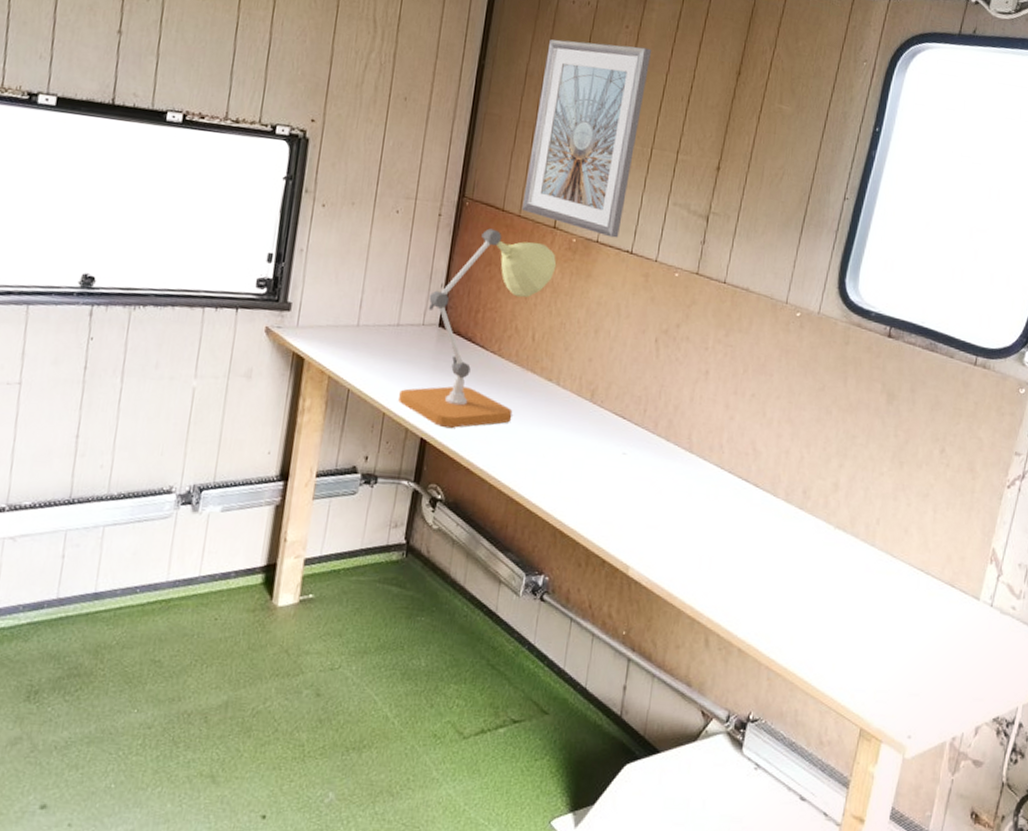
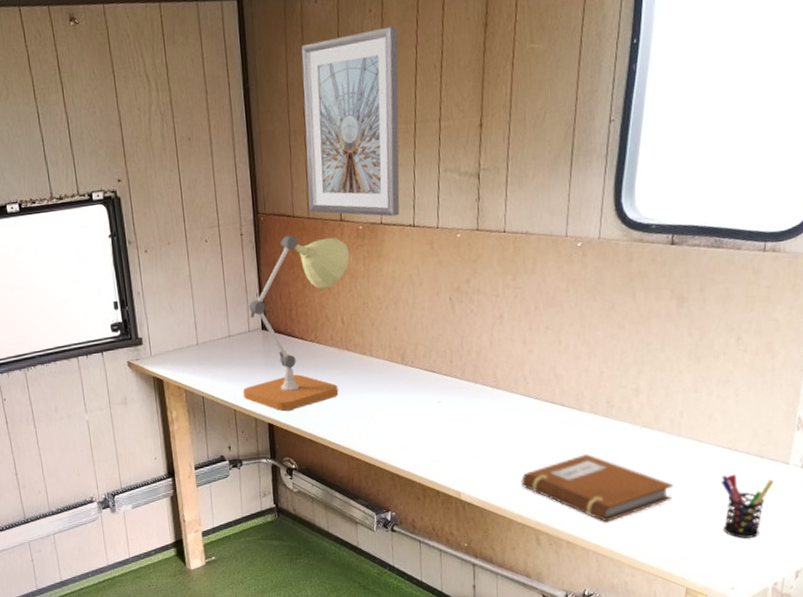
notebook: none [699,547,861,633] -> present [521,454,674,522]
pen holder: none [906,600,963,679] -> present [720,474,774,538]

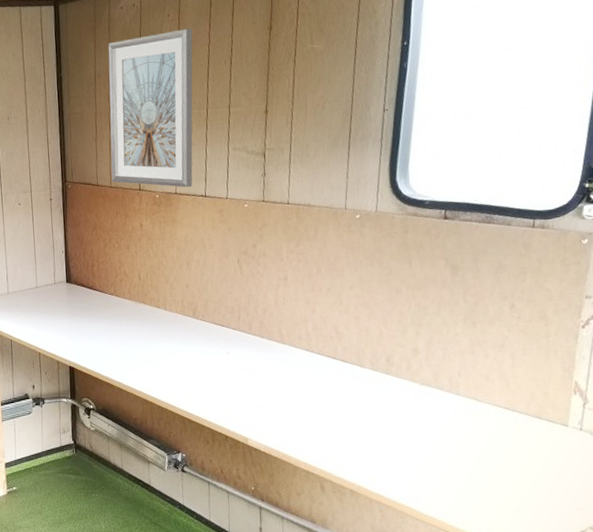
desk lamp: present [243,235,350,411] -> none [48,201,147,356]
notebook: present [521,454,674,522] -> none [306,408,454,473]
pen holder: present [720,474,774,538] -> none [500,433,554,496]

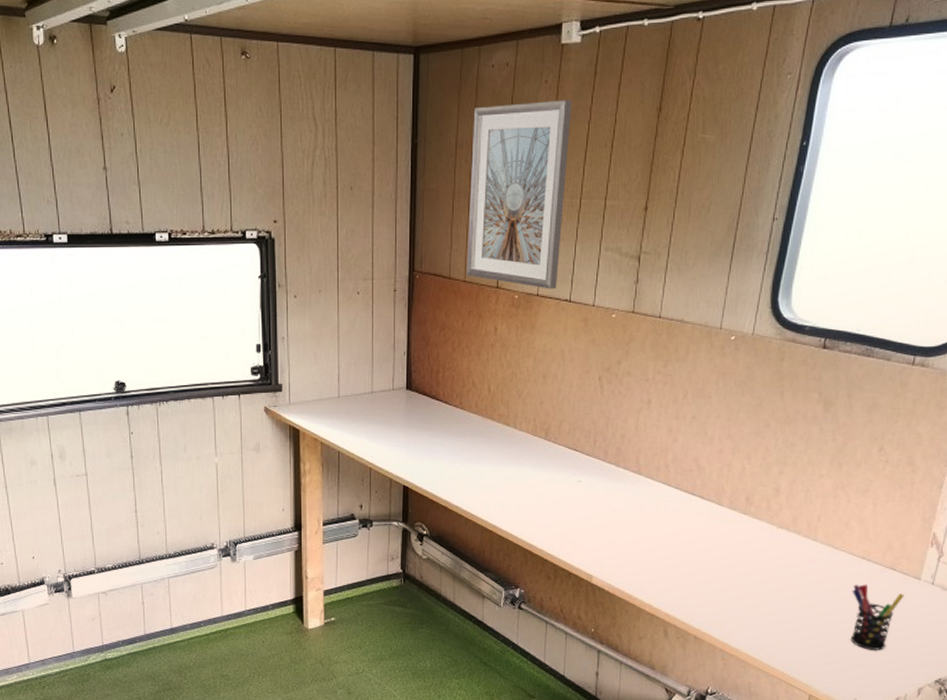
pen holder: none [500,433,554,496] -> present [850,584,904,650]

